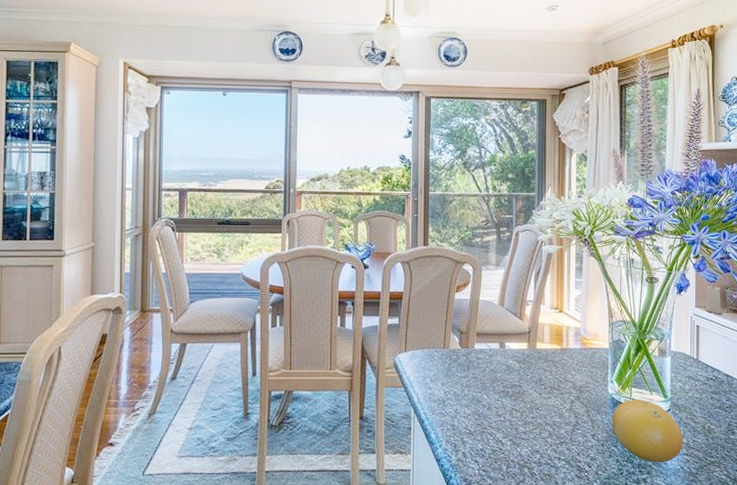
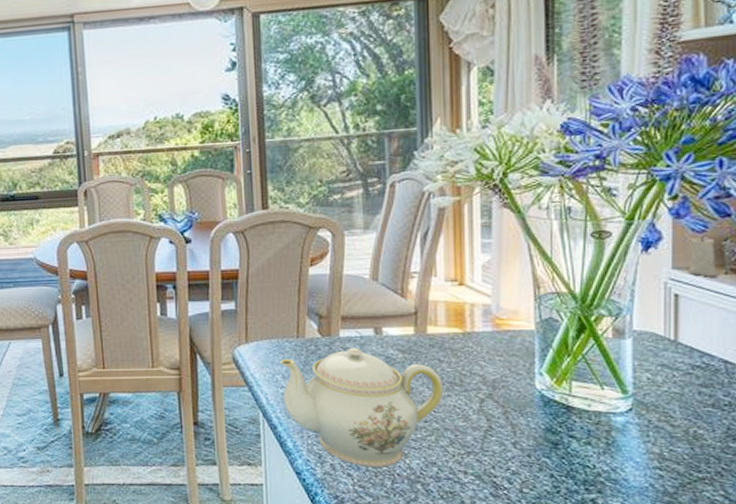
teapot: none [430,358,547,455] -> present [280,347,444,467]
fruit: present [612,400,684,462] -> none [542,396,654,478]

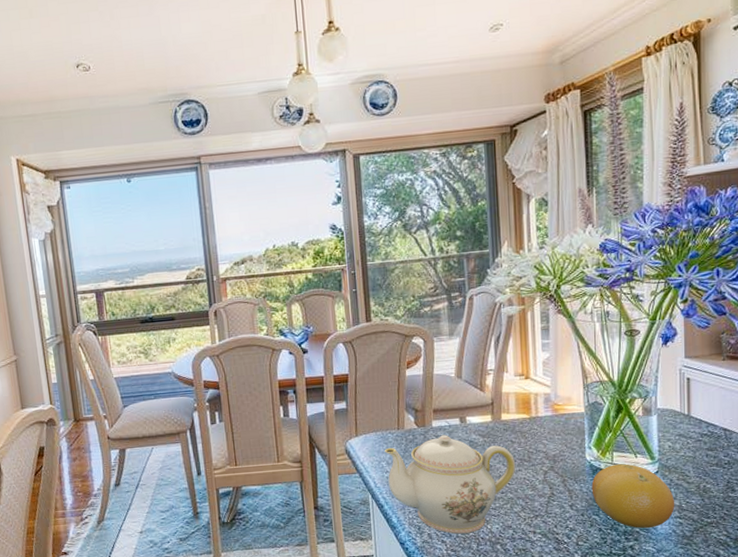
fruit: none [542,396,654,478] -> present [591,464,675,528]
candle: present [689,235,720,277] -> none [697,330,719,364]

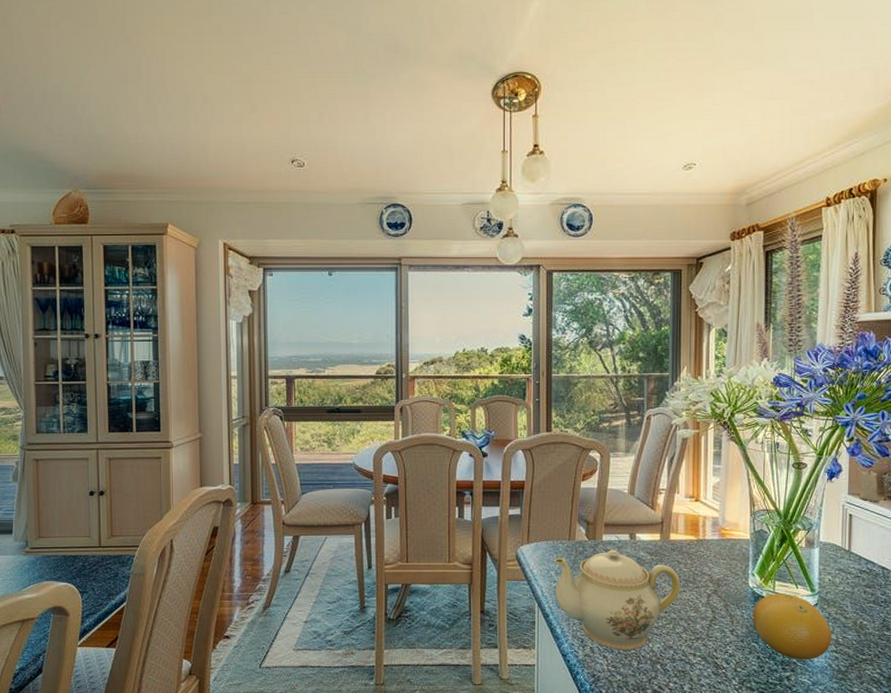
candle: none [697,330,719,364] -> present [859,469,881,502]

